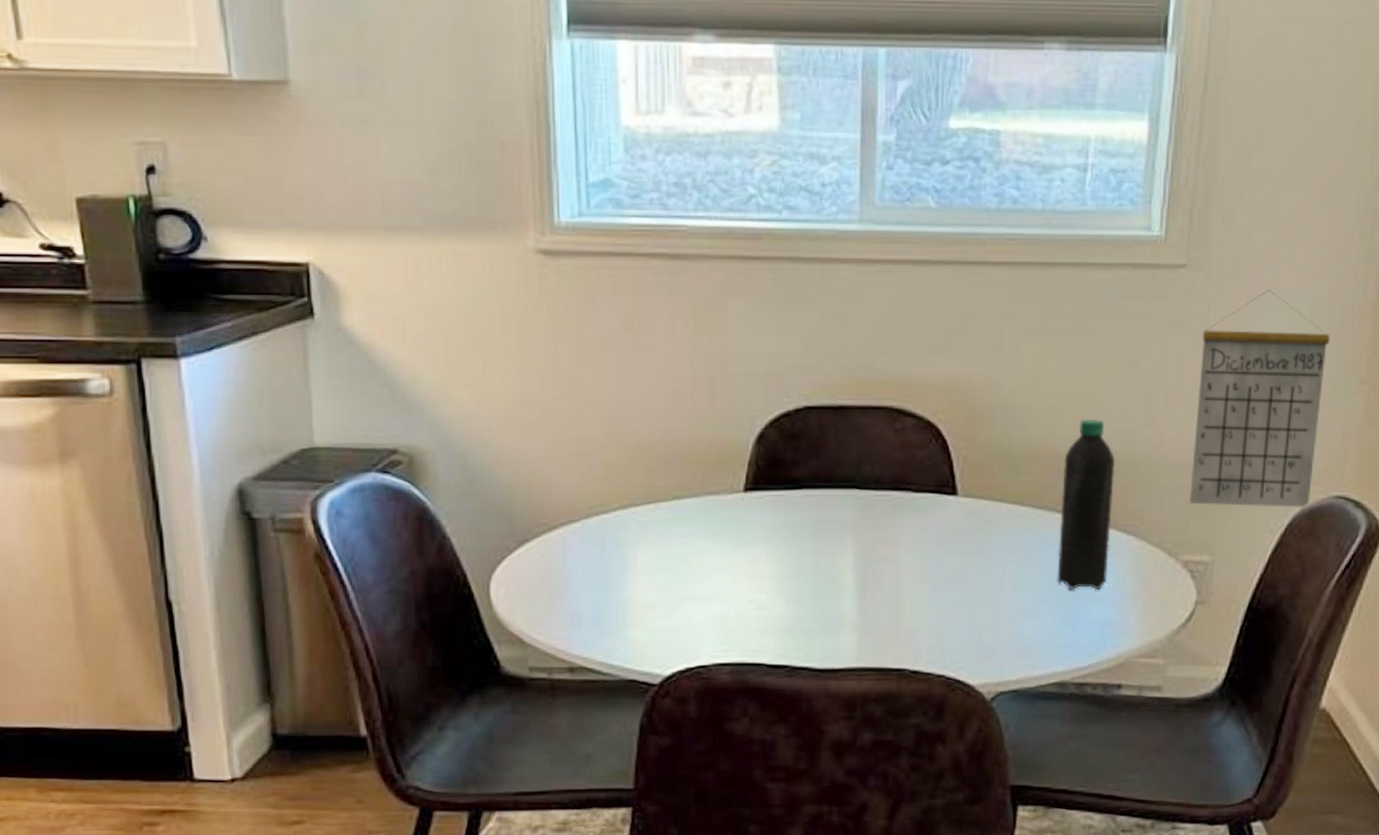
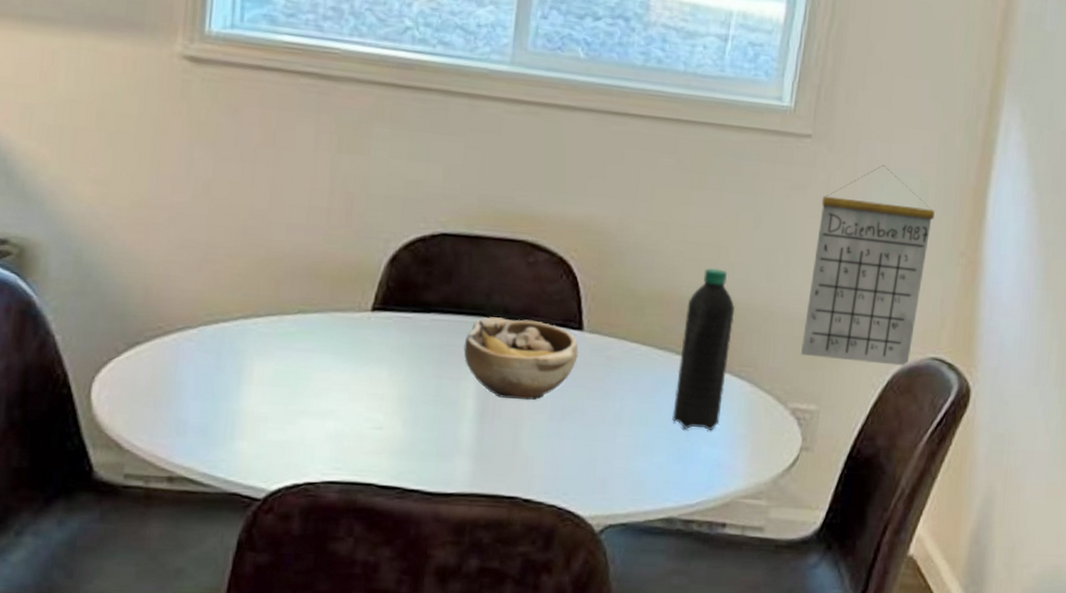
bowl: none [838,488,954,571] -> present [463,317,579,401]

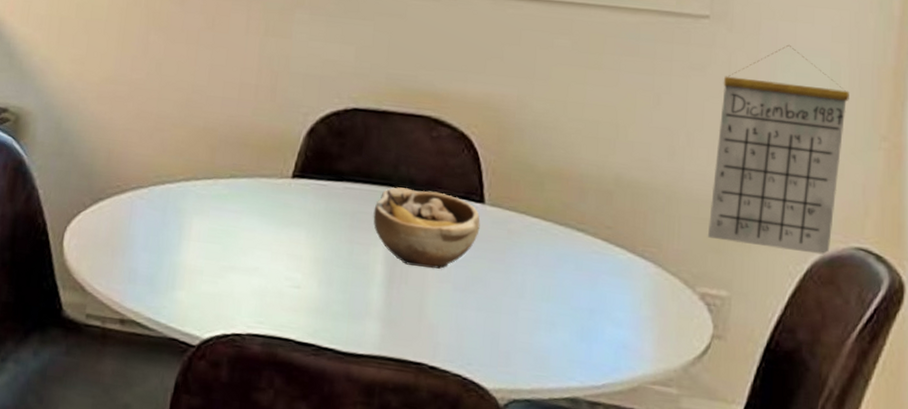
water bottle: present [672,268,736,431] -> none [575,146,637,311]

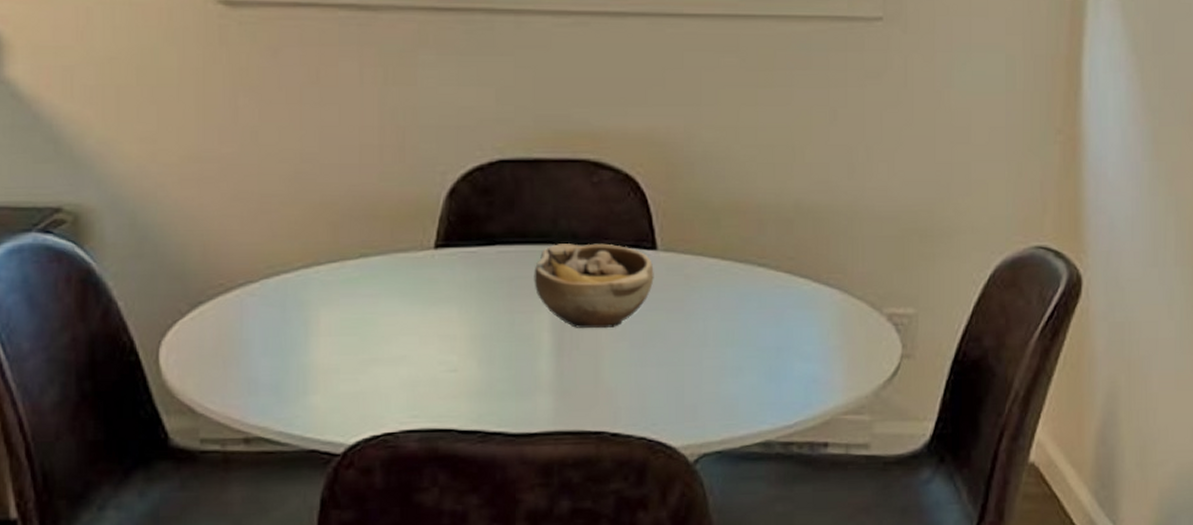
calendar: present [708,44,849,255] -> none [892,41,1025,258]

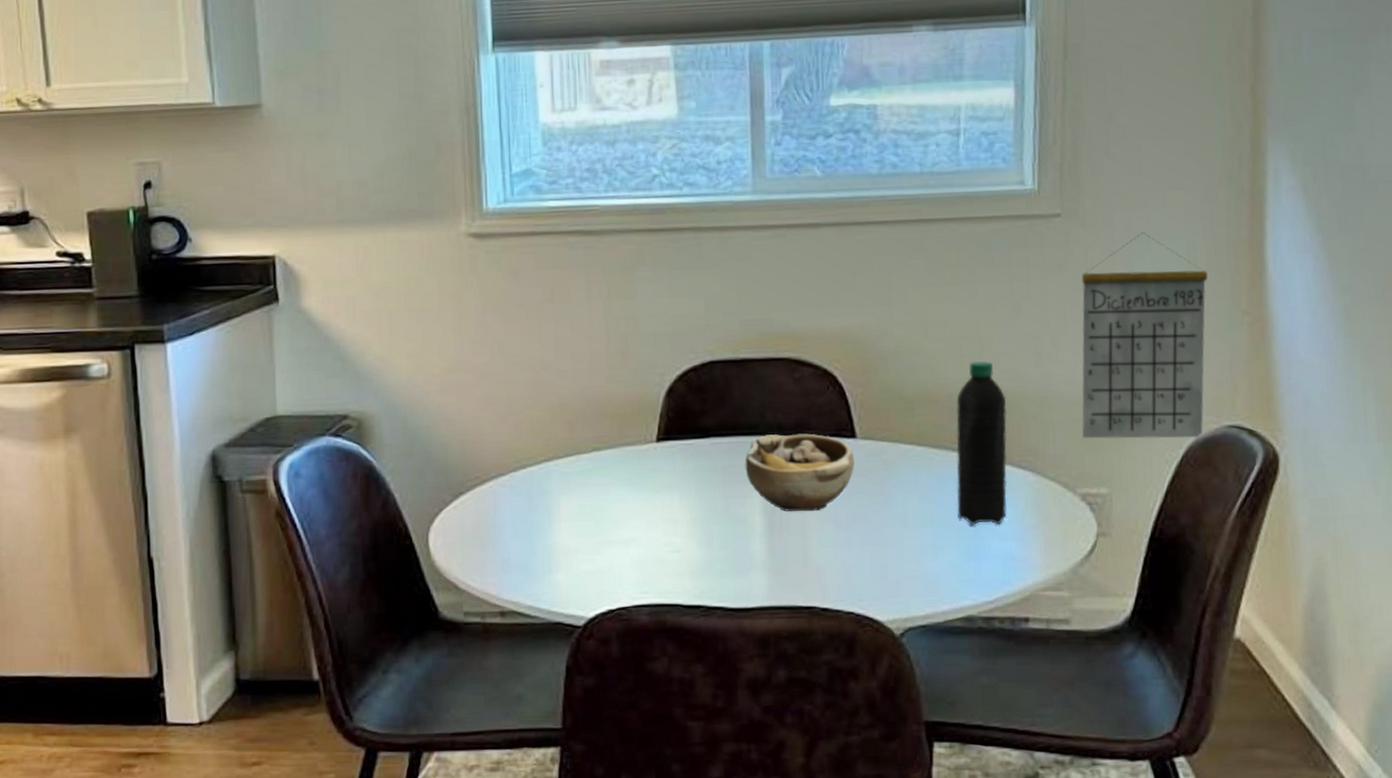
water bottle: none [760,170,817,346] -> present [956,360,1007,525]
calendar: none [892,41,1025,258] -> present [1081,232,1208,439]

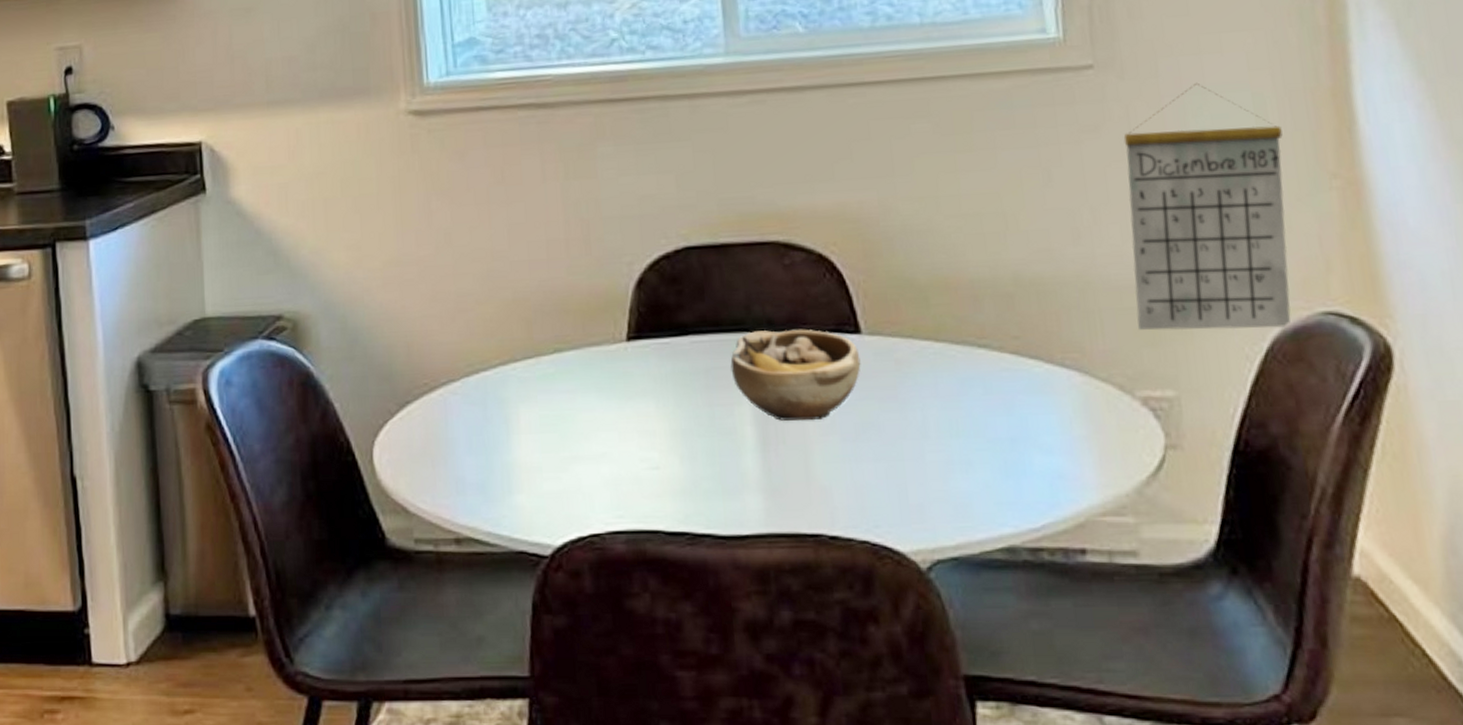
water bottle: present [956,360,1007,525] -> none [979,239,1050,436]

